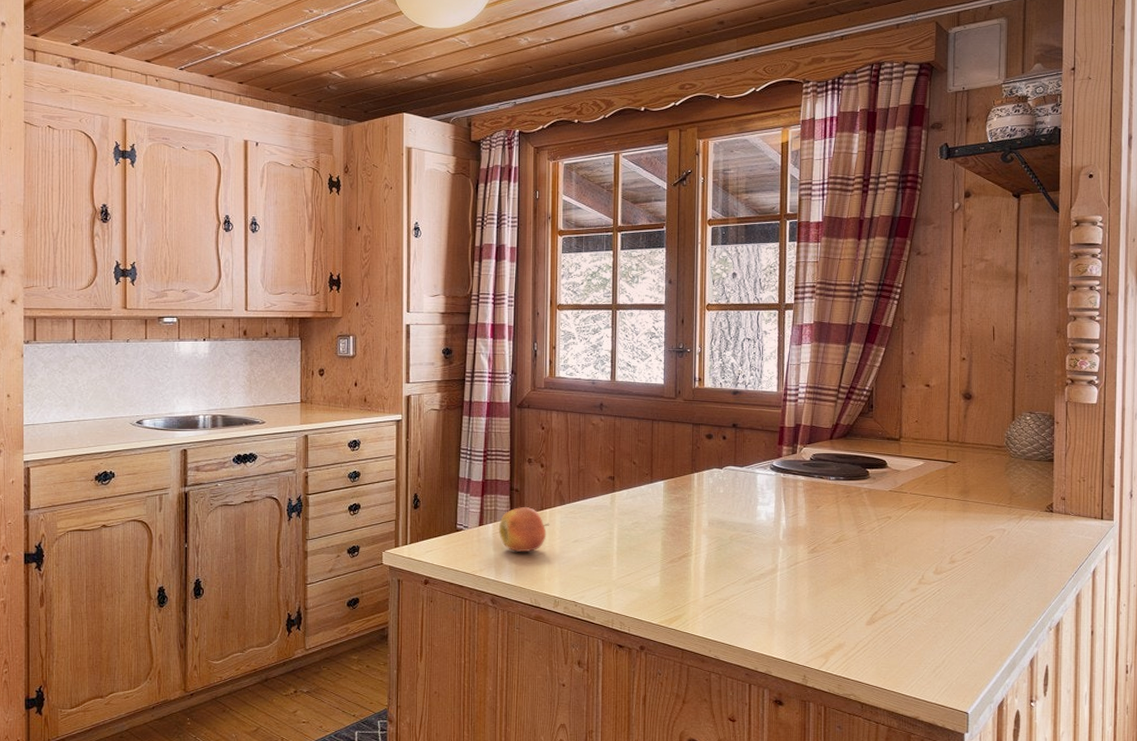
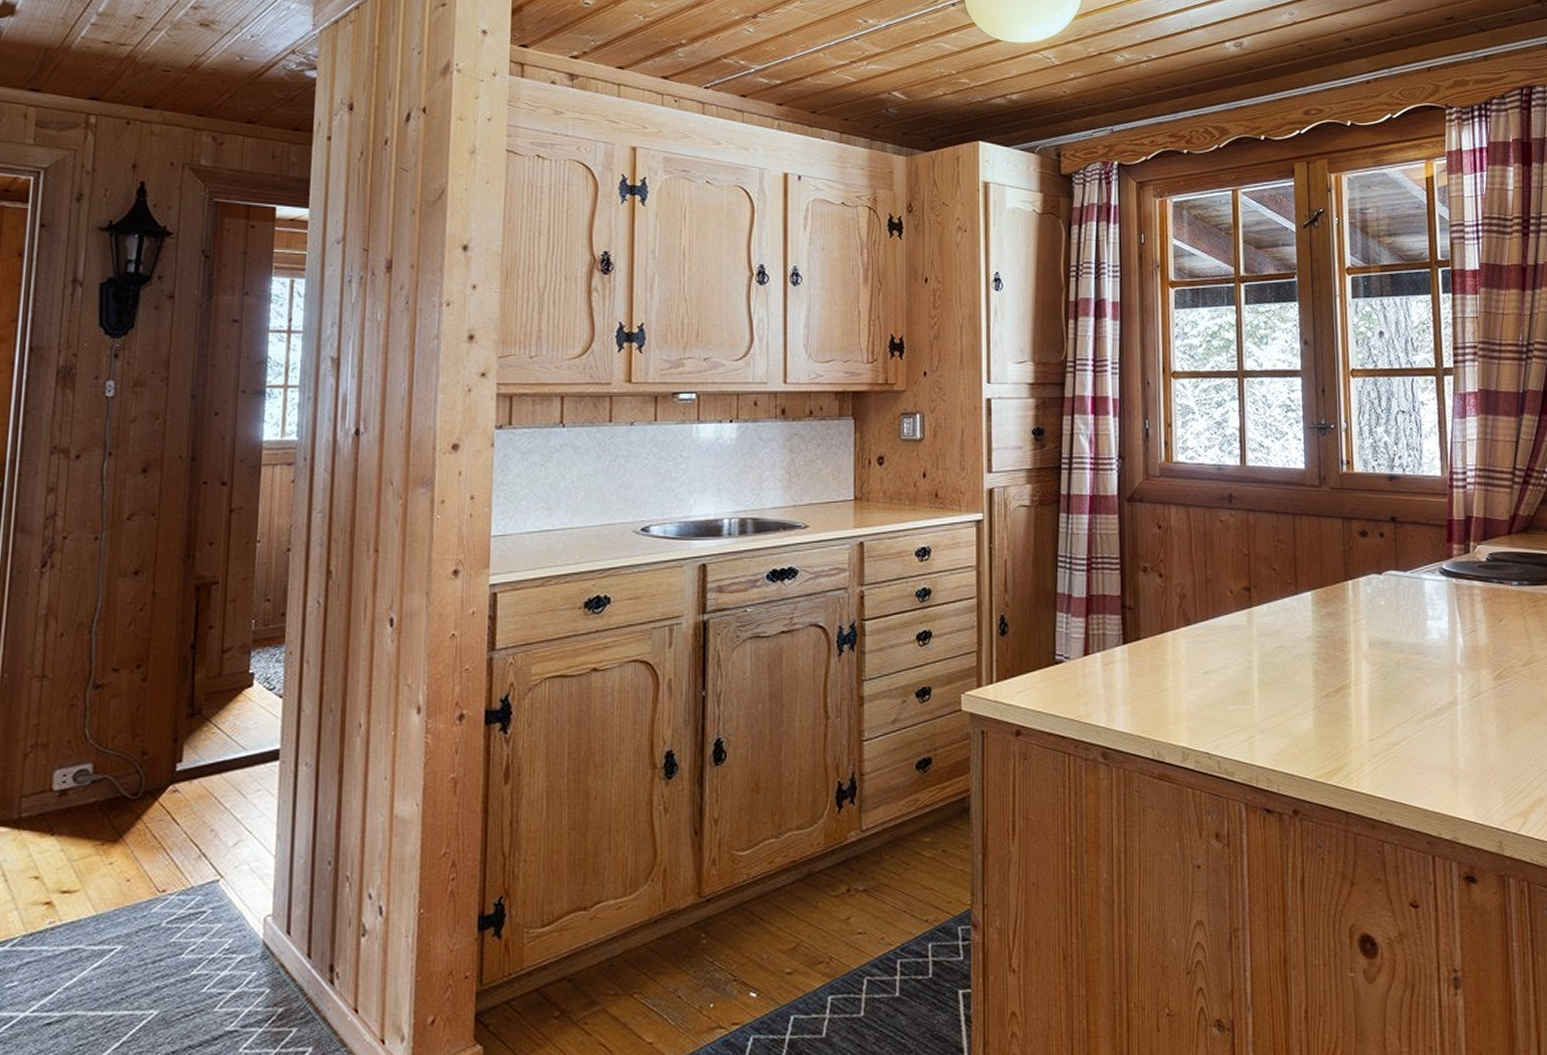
apple: present [498,506,550,553] -> none [1108,629,1173,690]

